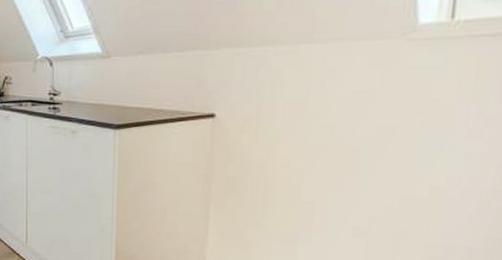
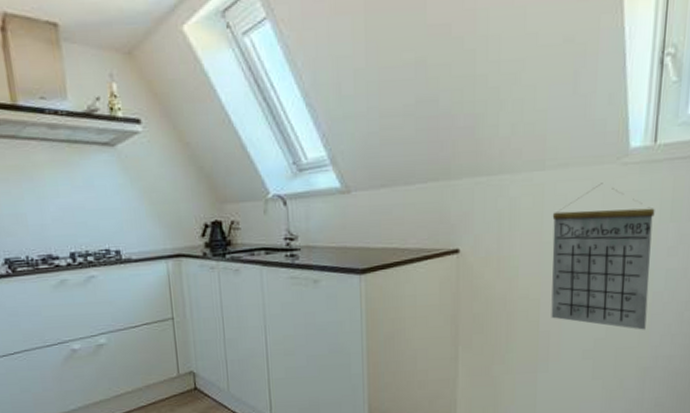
calendar: none [316,58,451,215] -> present [551,183,655,330]

